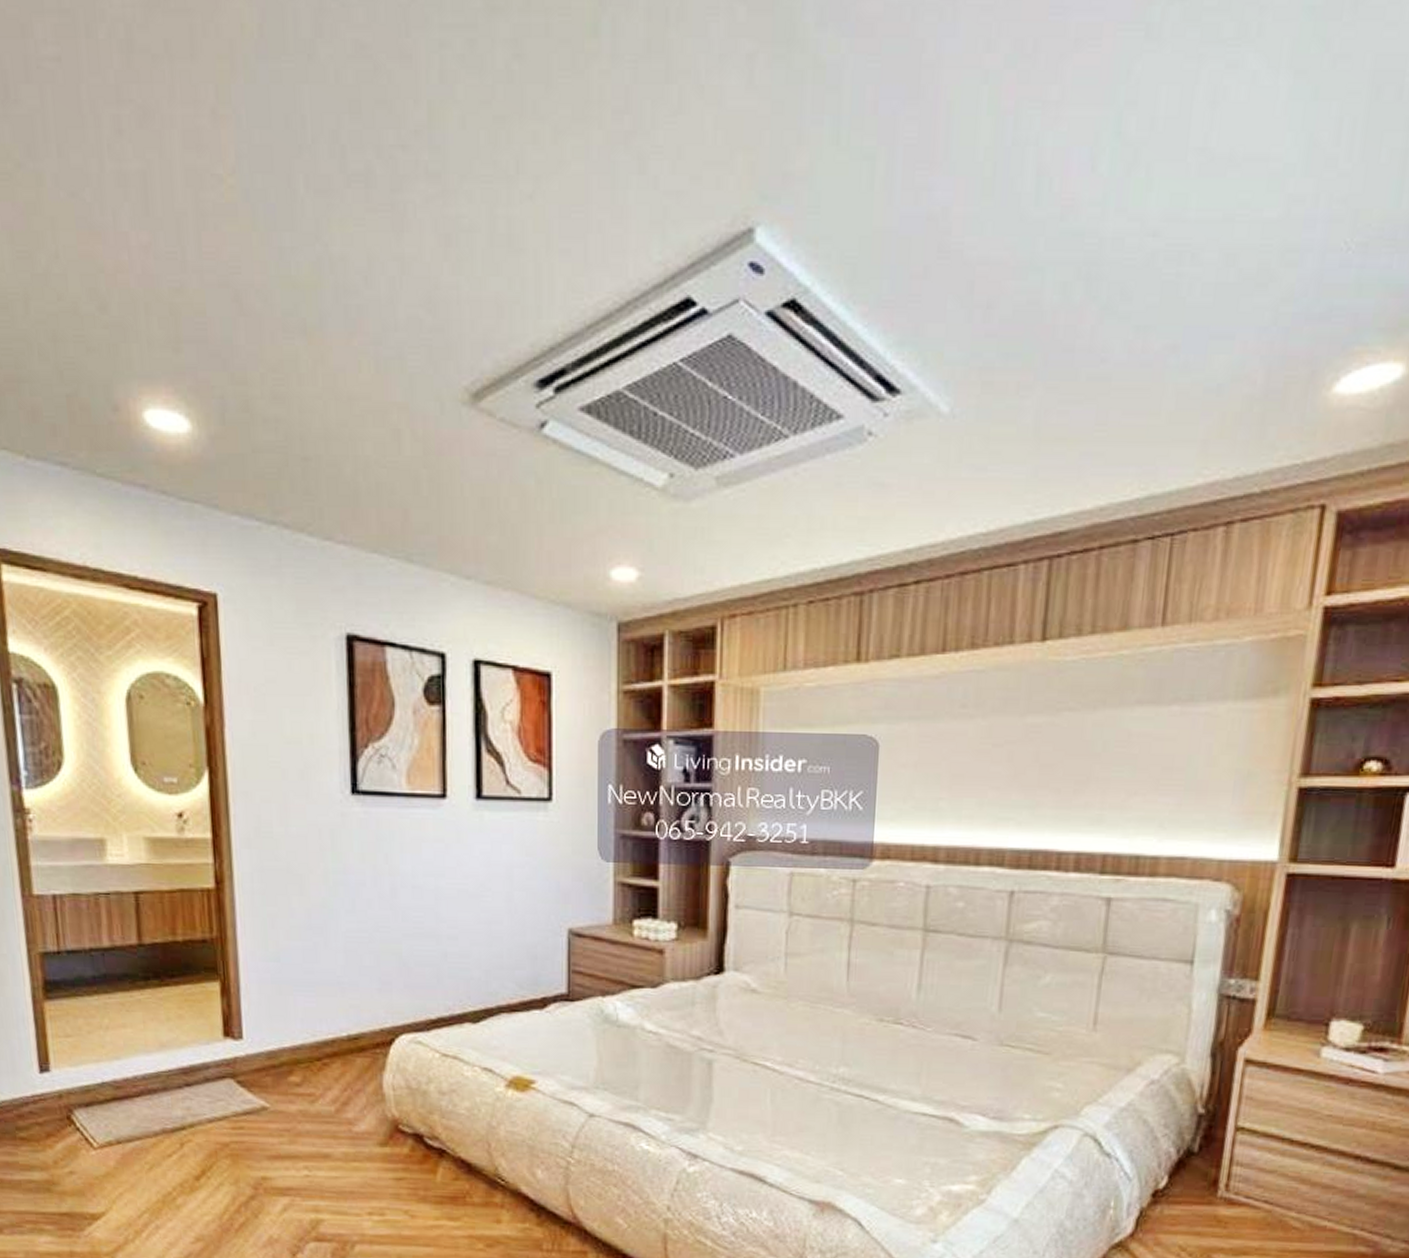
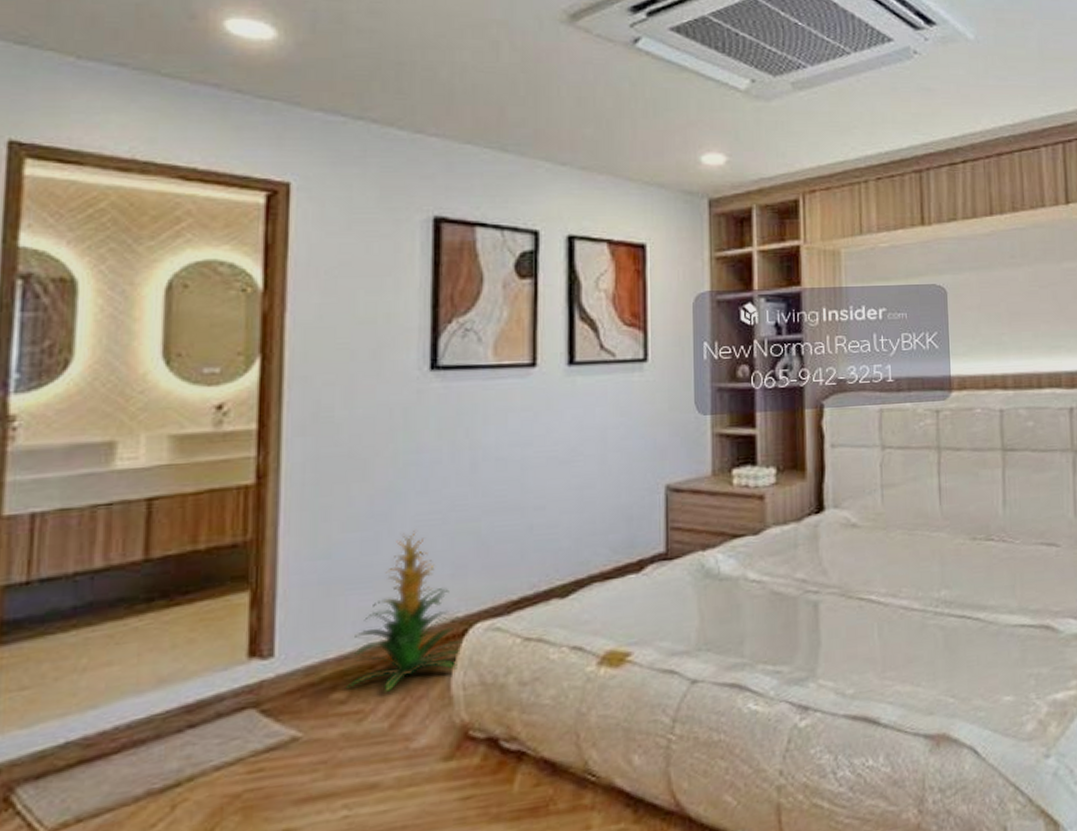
indoor plant: none [300,944,391,1082] -> present [347,529,463,692]

